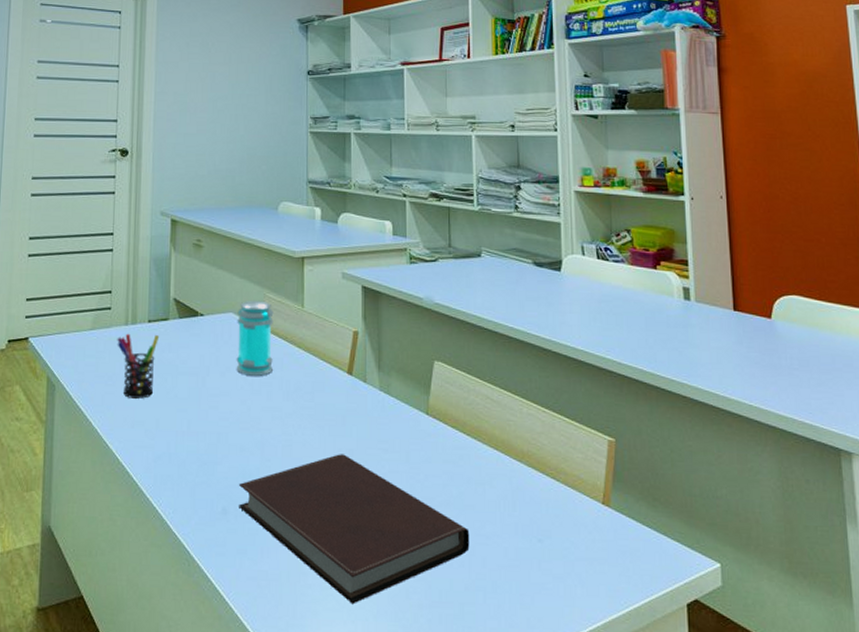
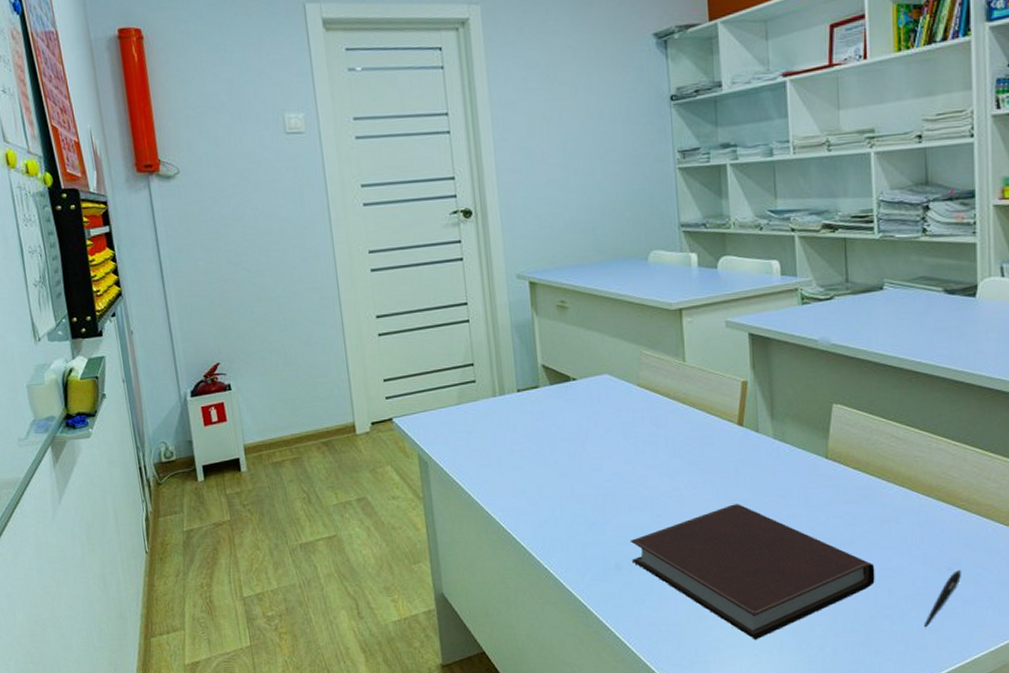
pen holder: present [117,333,160,399] -> none [486,404,532,469]
jar: present [236,300,274,376] -> none [612,358,656,436]
pen: none [515,541,551,604] -> present [923,569,961,628]

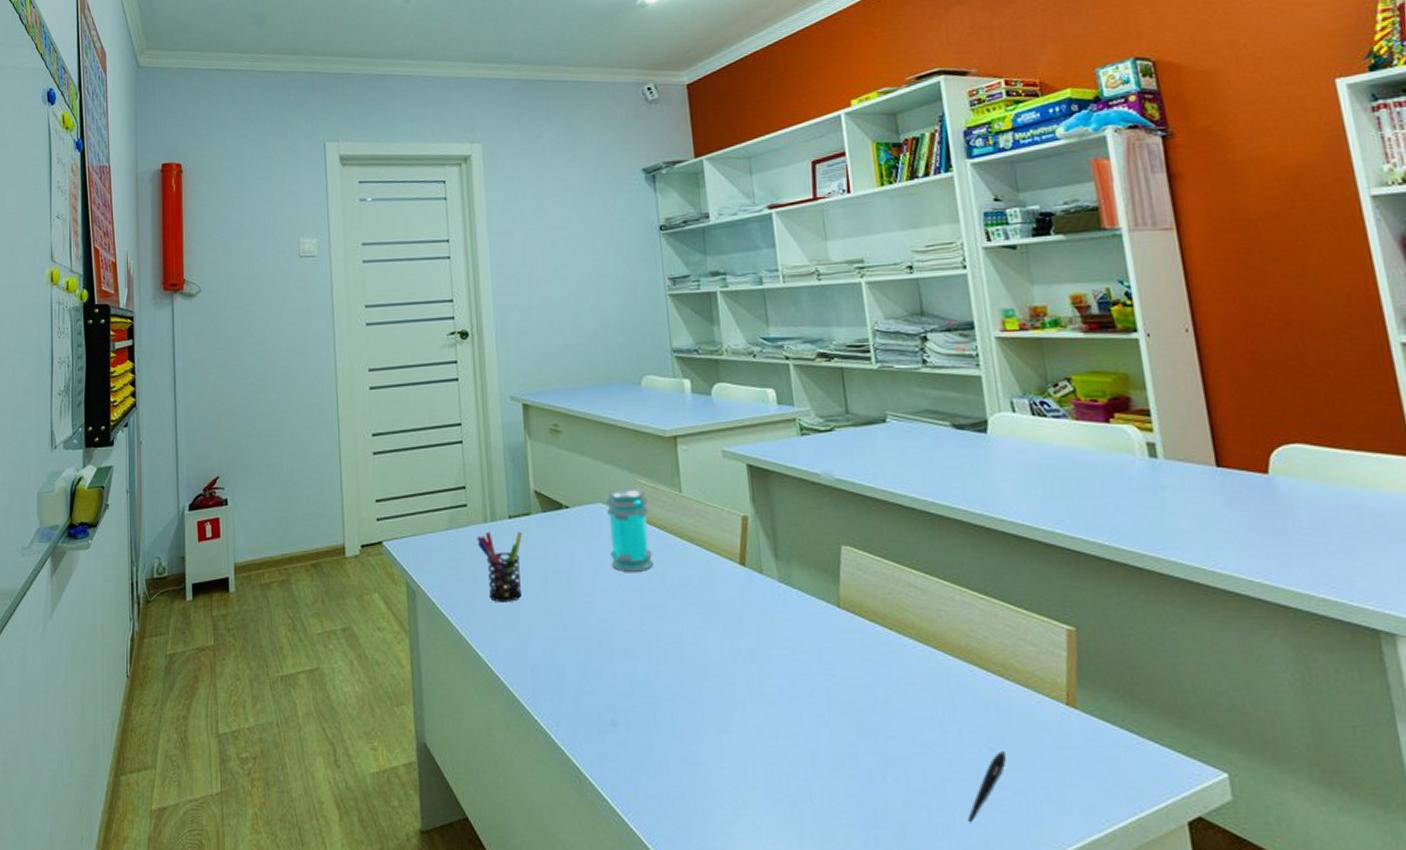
pen holder: none [486,404,532,469] -> present [477,531,523,602]
jar: none [612,358,656,436] -> present [606,487,653,572]
notebook: present [629,504,875,640] -> none [626,655,905,825]

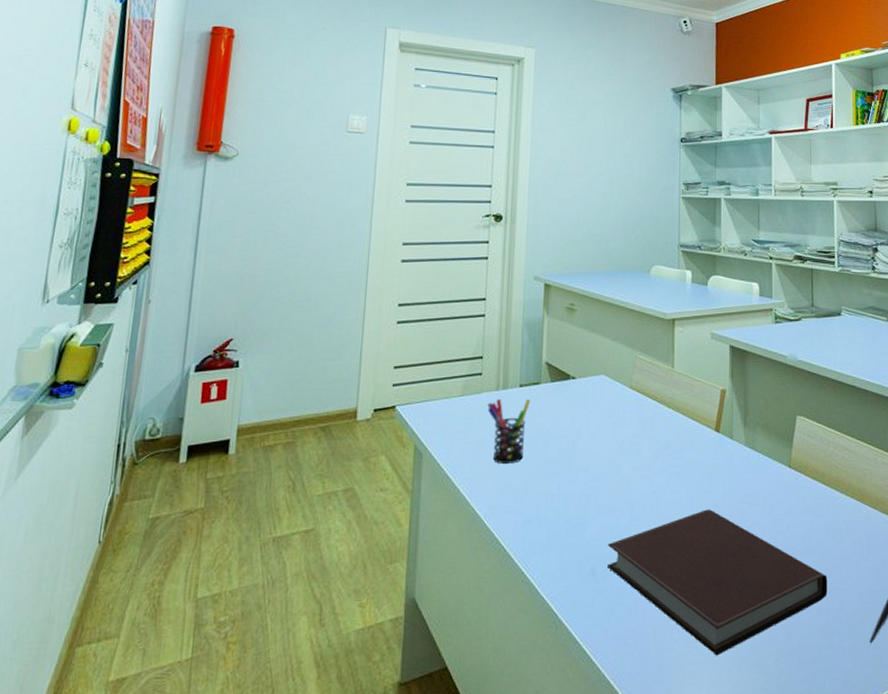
jar: present [606,487,653,572] -> none [607,362,645,436]
notebook: none [626,655,905,825] -> present [606,509,828,656]

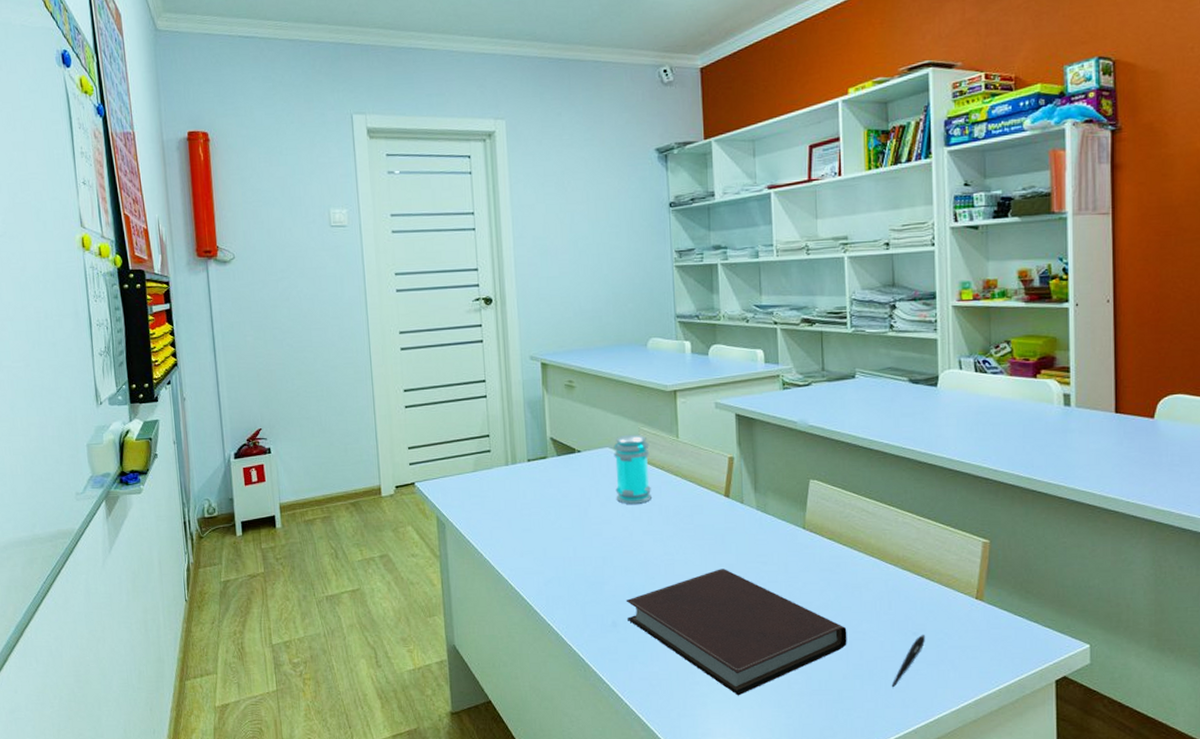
pen holder: present [487,398,531,464] -> none [499,472,540,531]
jar: none [607,362,645,436] -> present [613,434,652,504]

